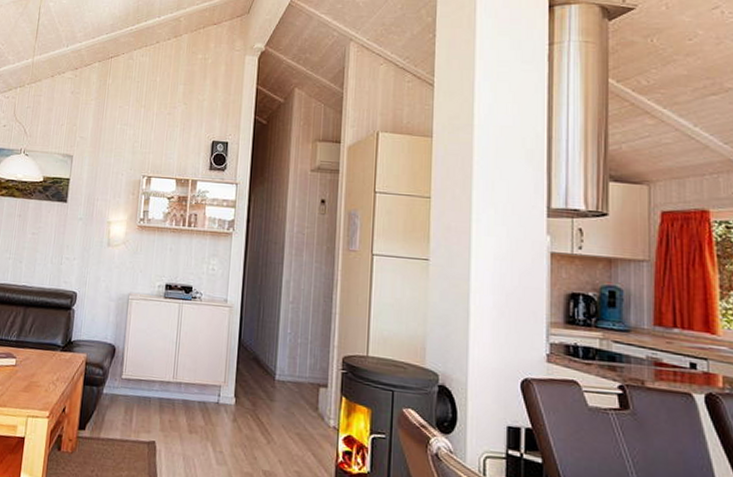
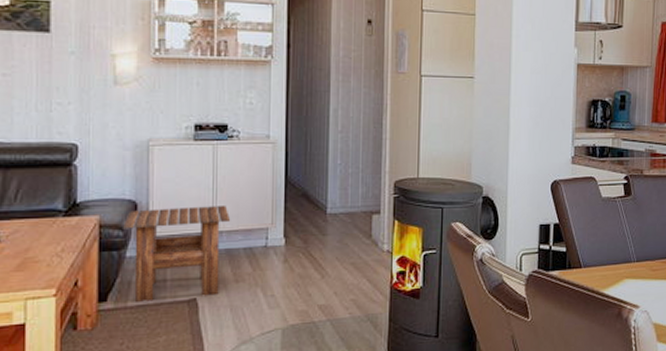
side table: none [103,353,189,442] -> present [123,204,231,302]

